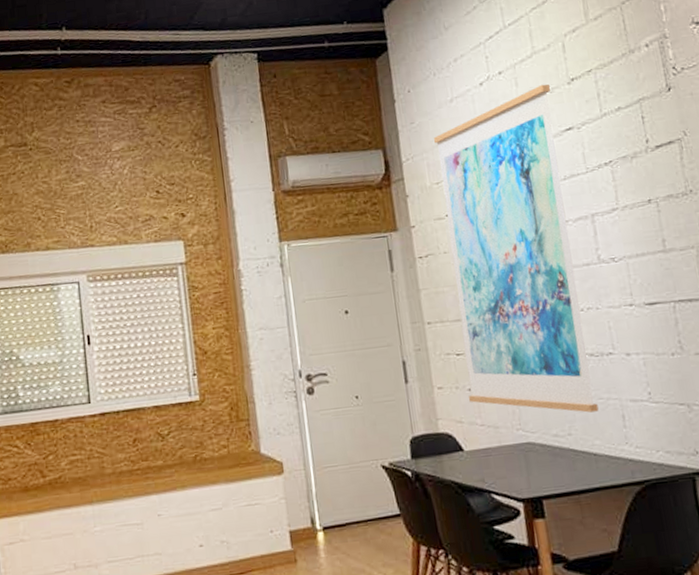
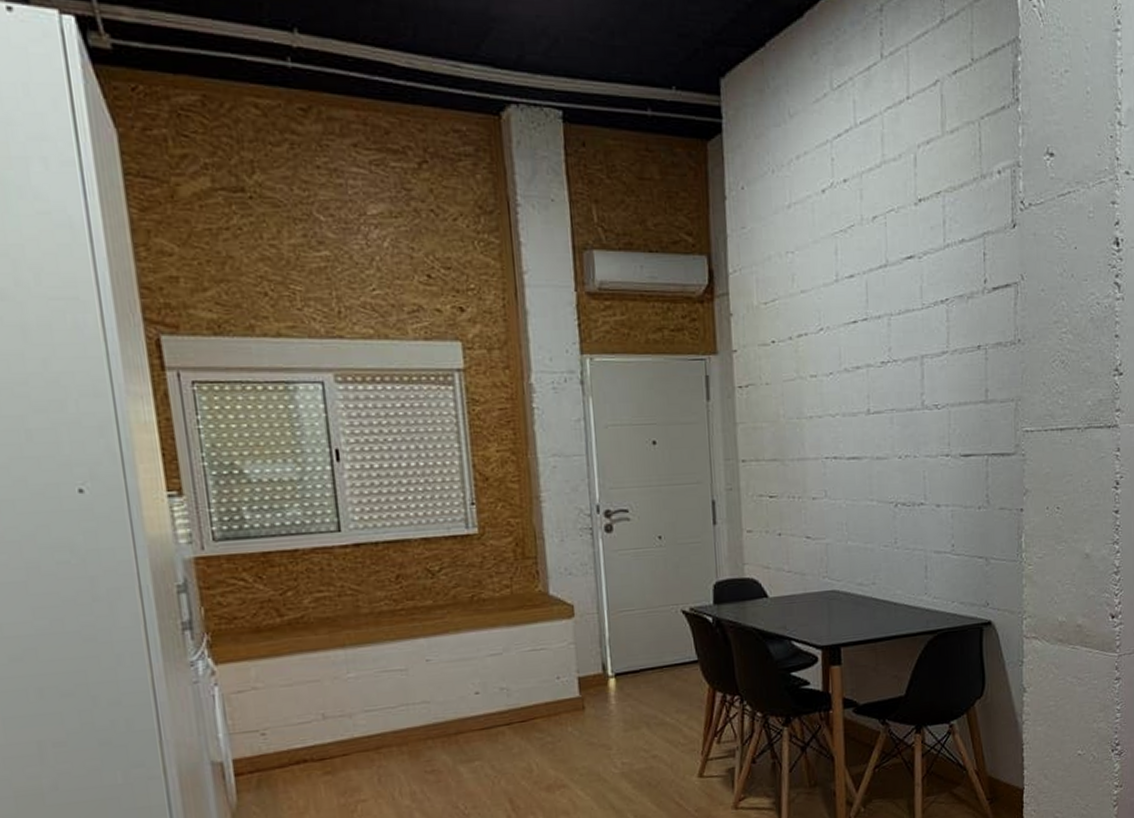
wall art: present [434,84,599,413] -> none [766,201,904,563]

